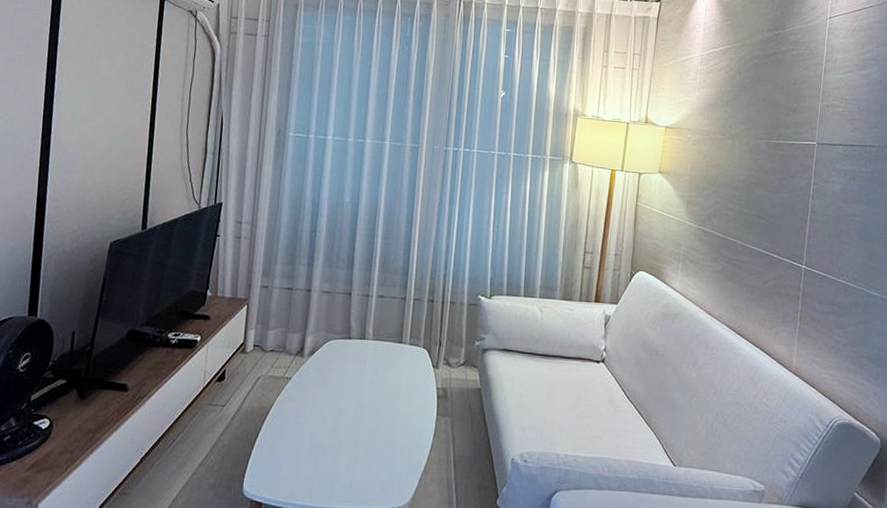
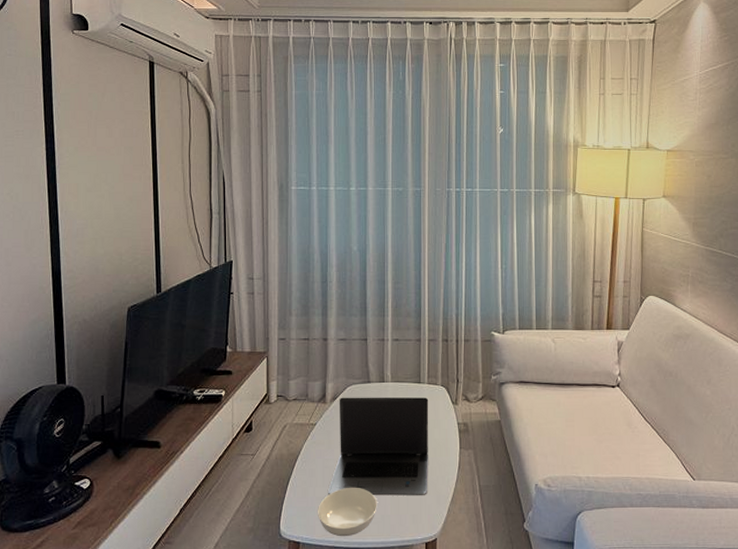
bowl: none [284,447,347,501] -> present [318,487,377,537]
laptop computer: none [296,352,409,462] -> present [327,397,429,496]

